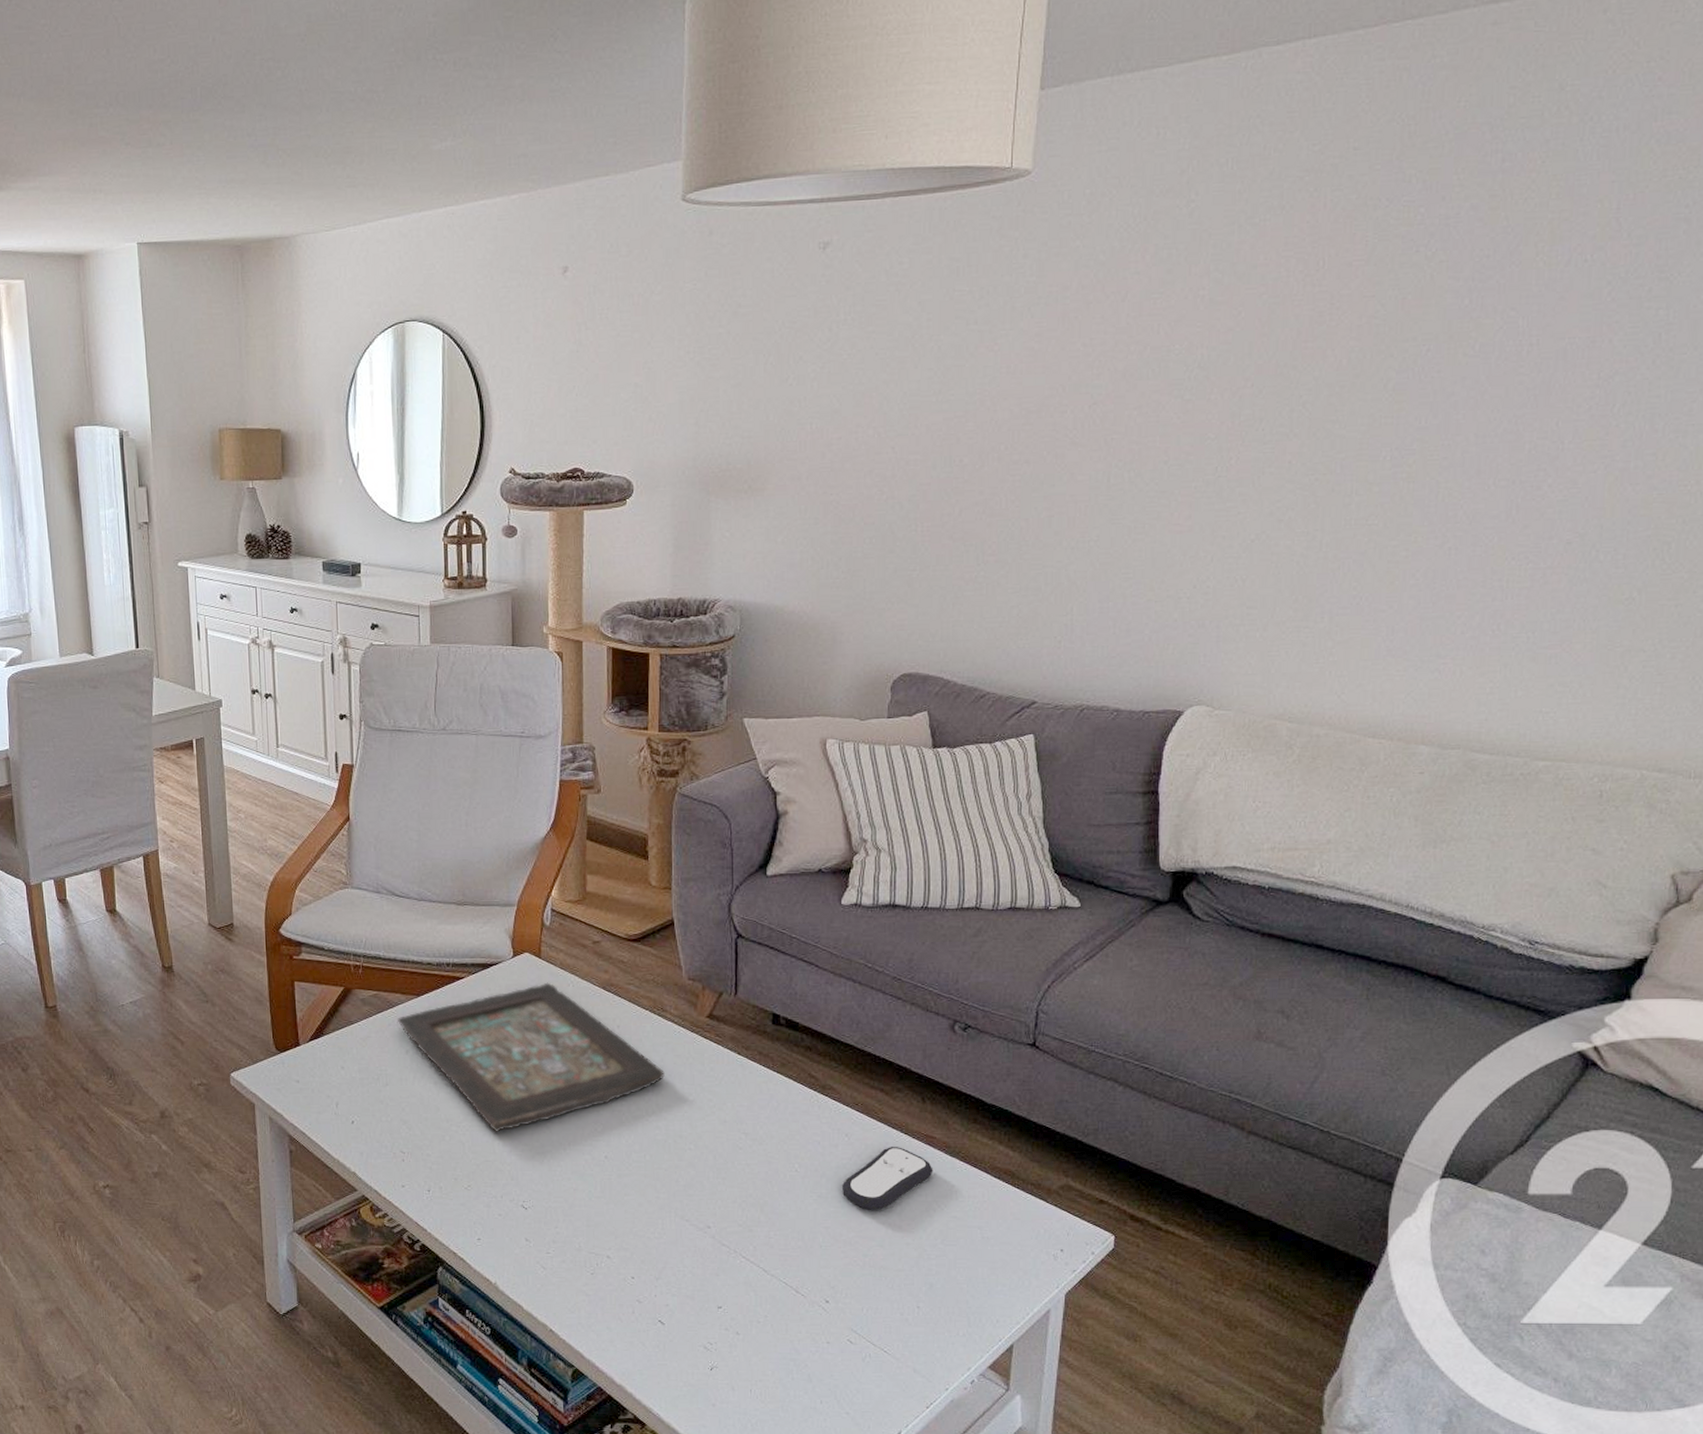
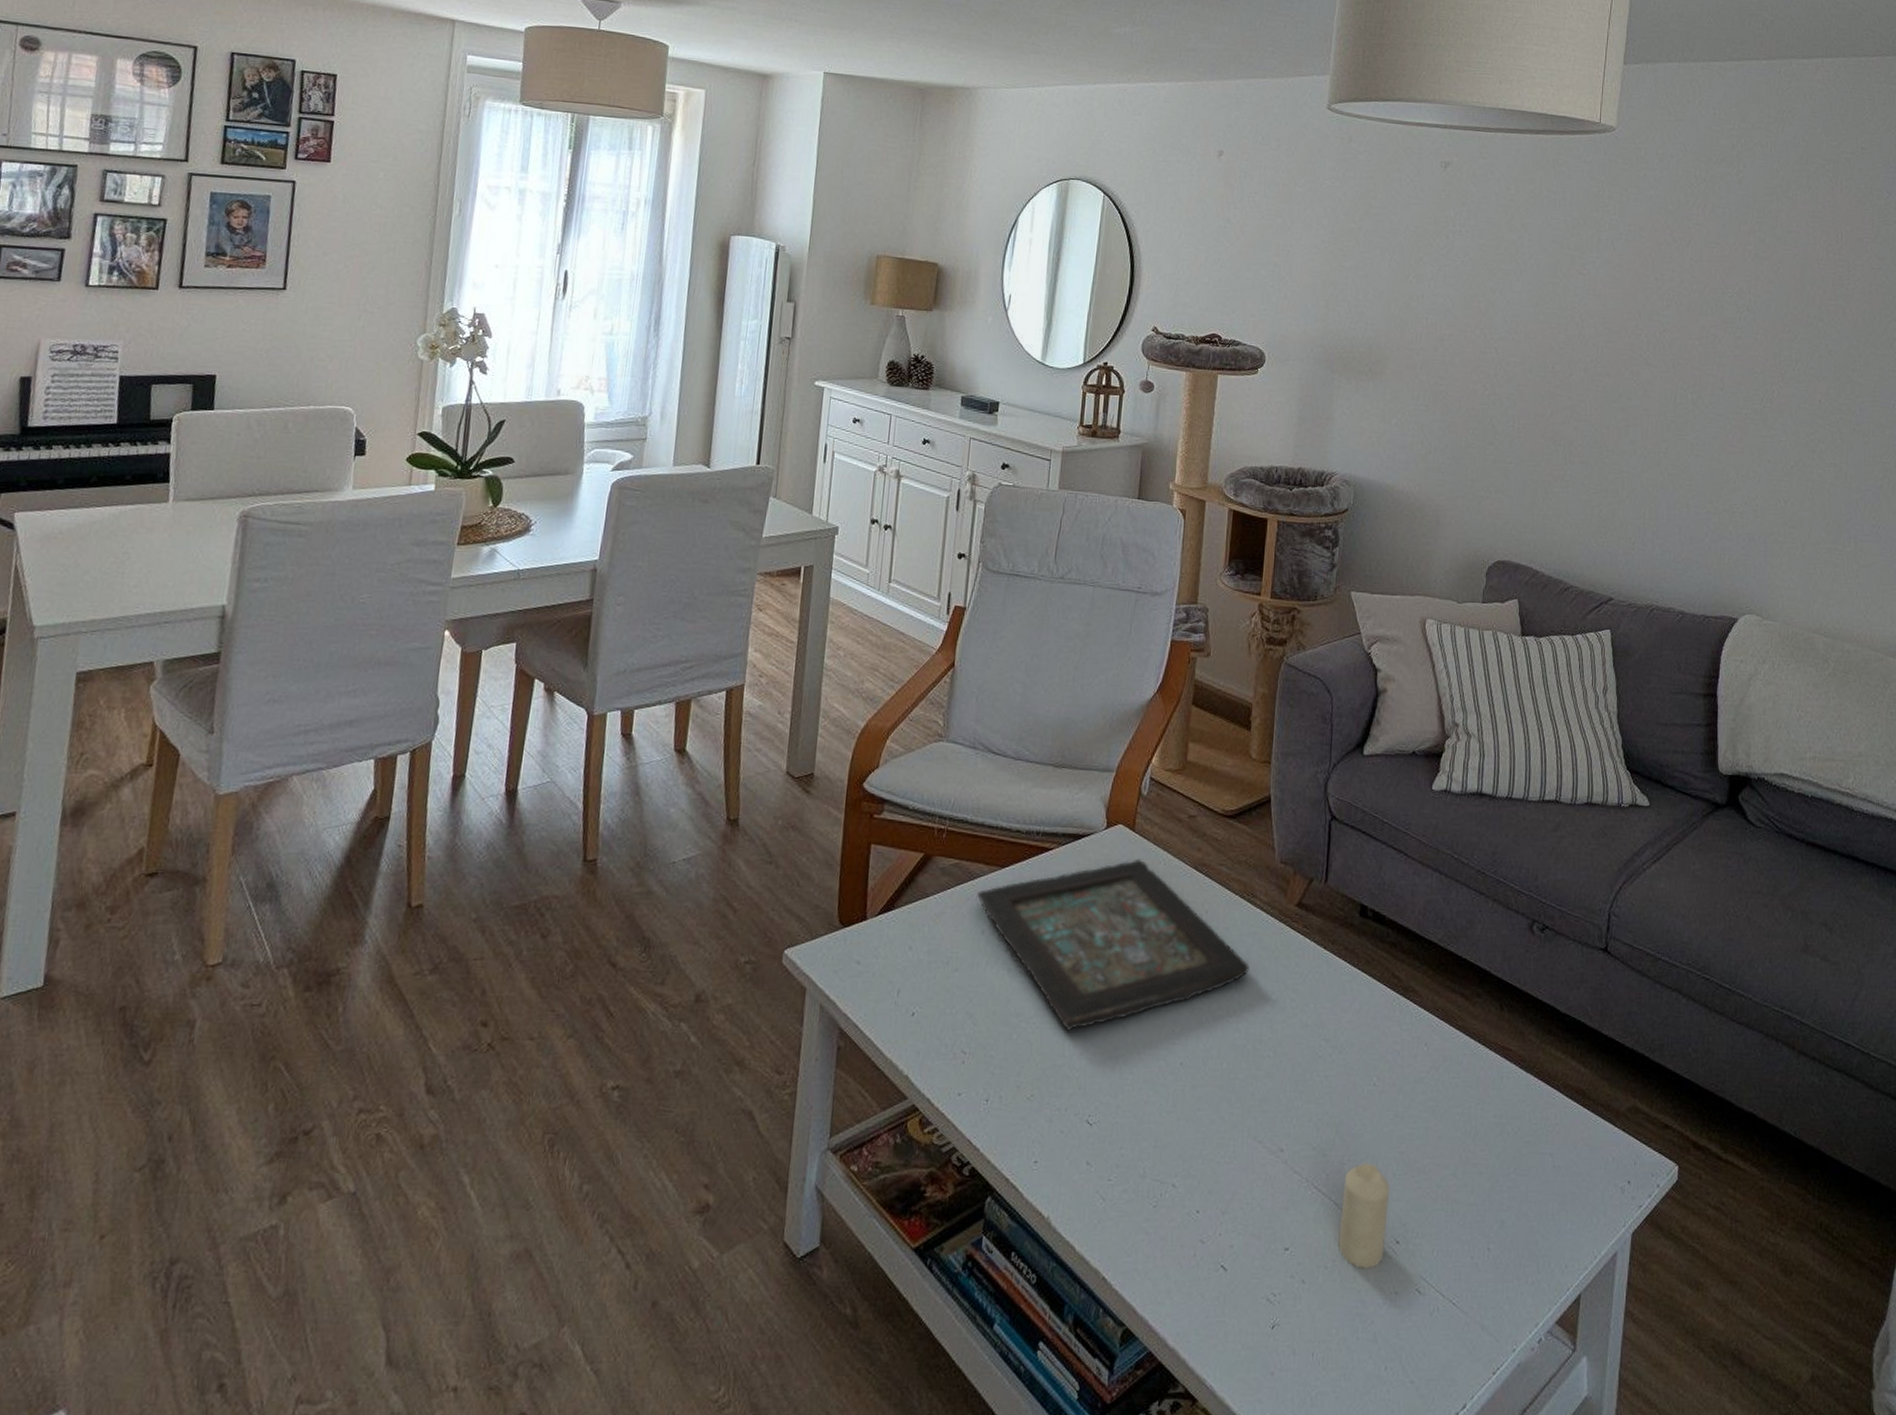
candle: none [769,1236,816,1323] -> present [1338,1162,1390,1269]
remote control: present [841,1147,933,1211] -> none [1418,1059,1509,1134]

